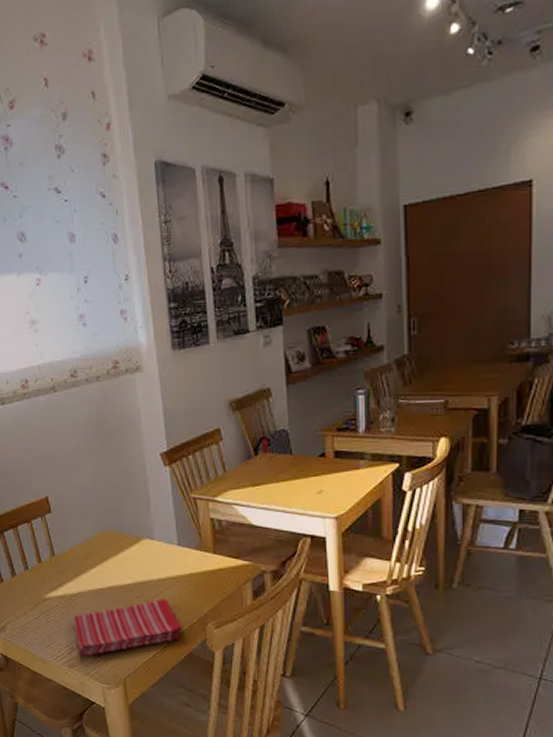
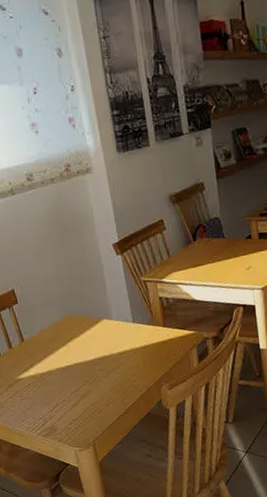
dish towel: present [73,599,183,657] -> none [44,369,142,427]

